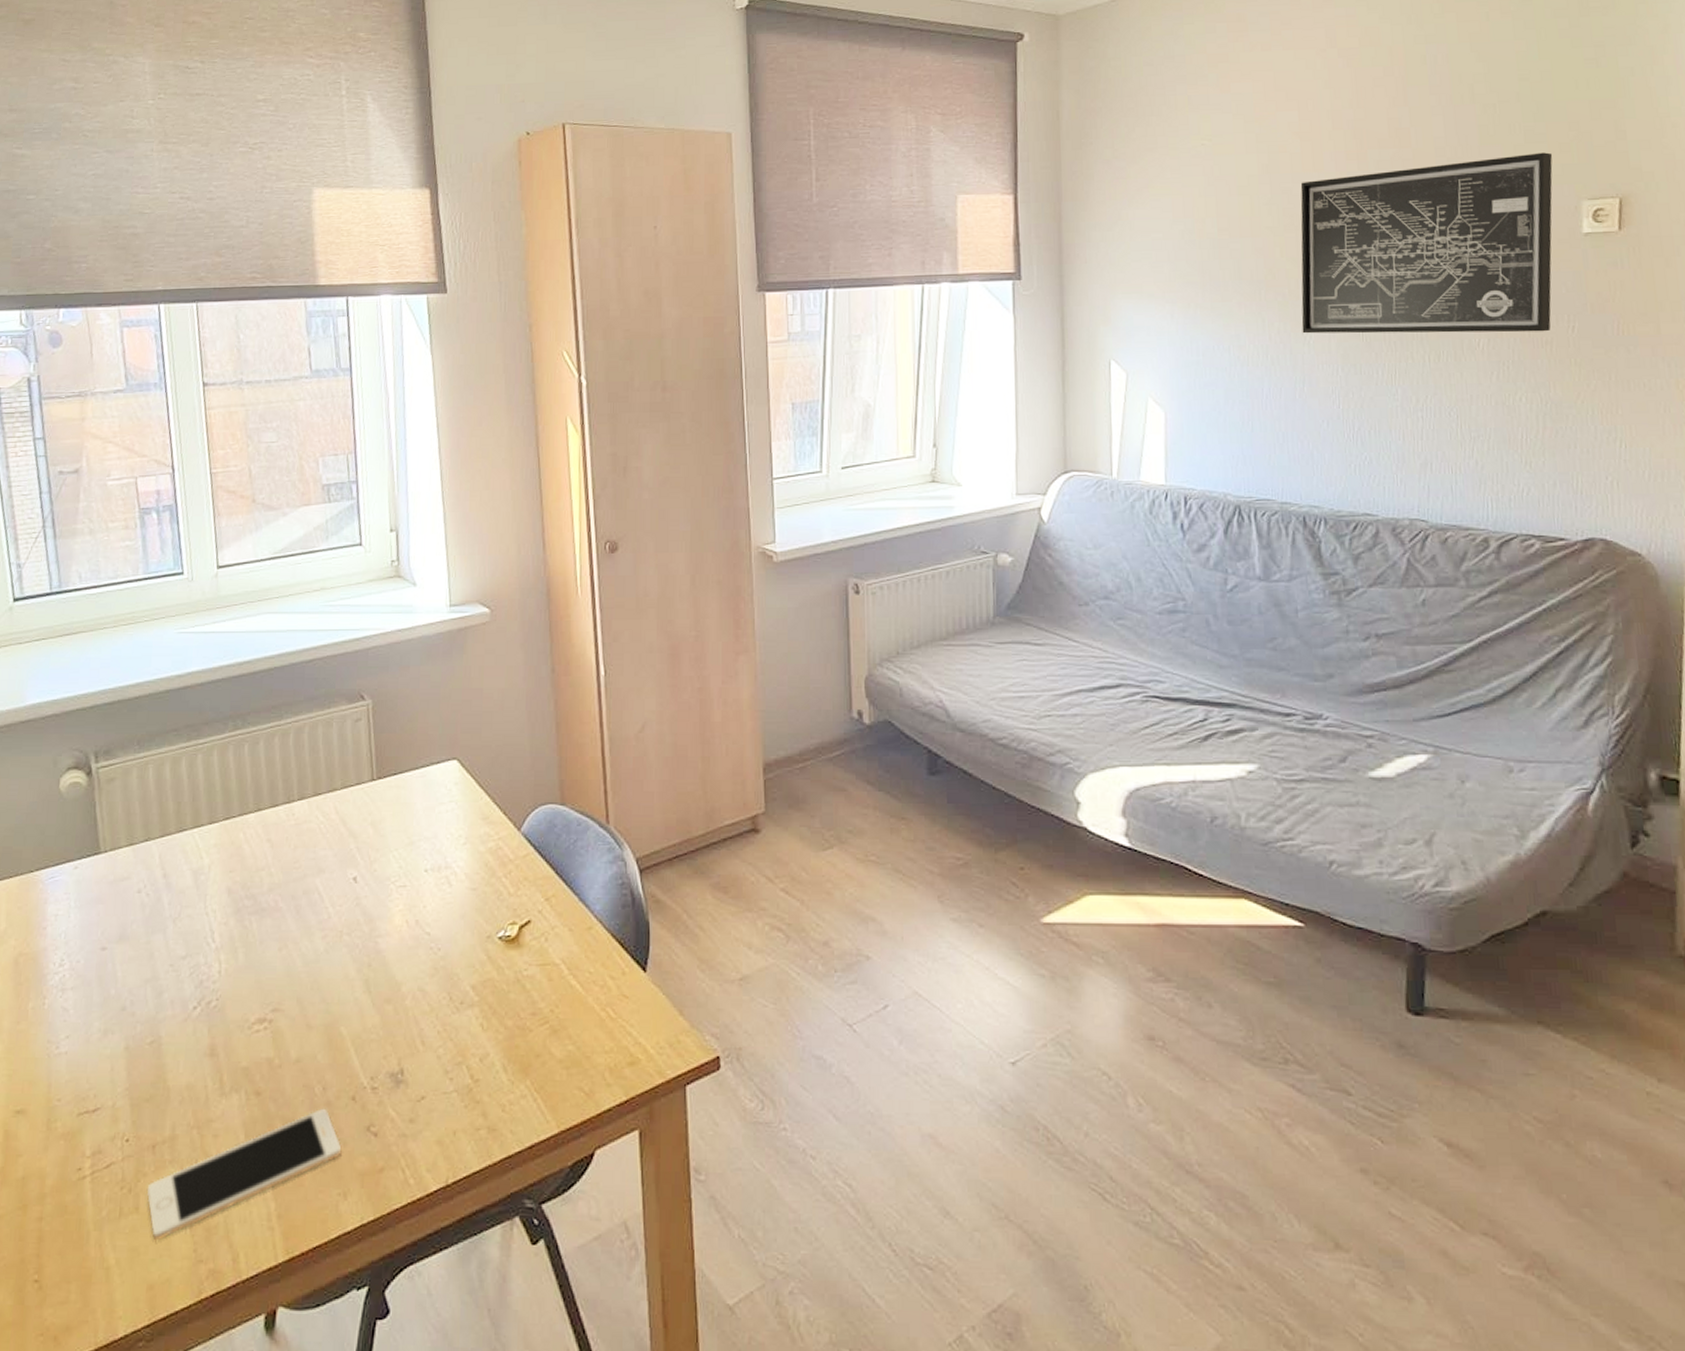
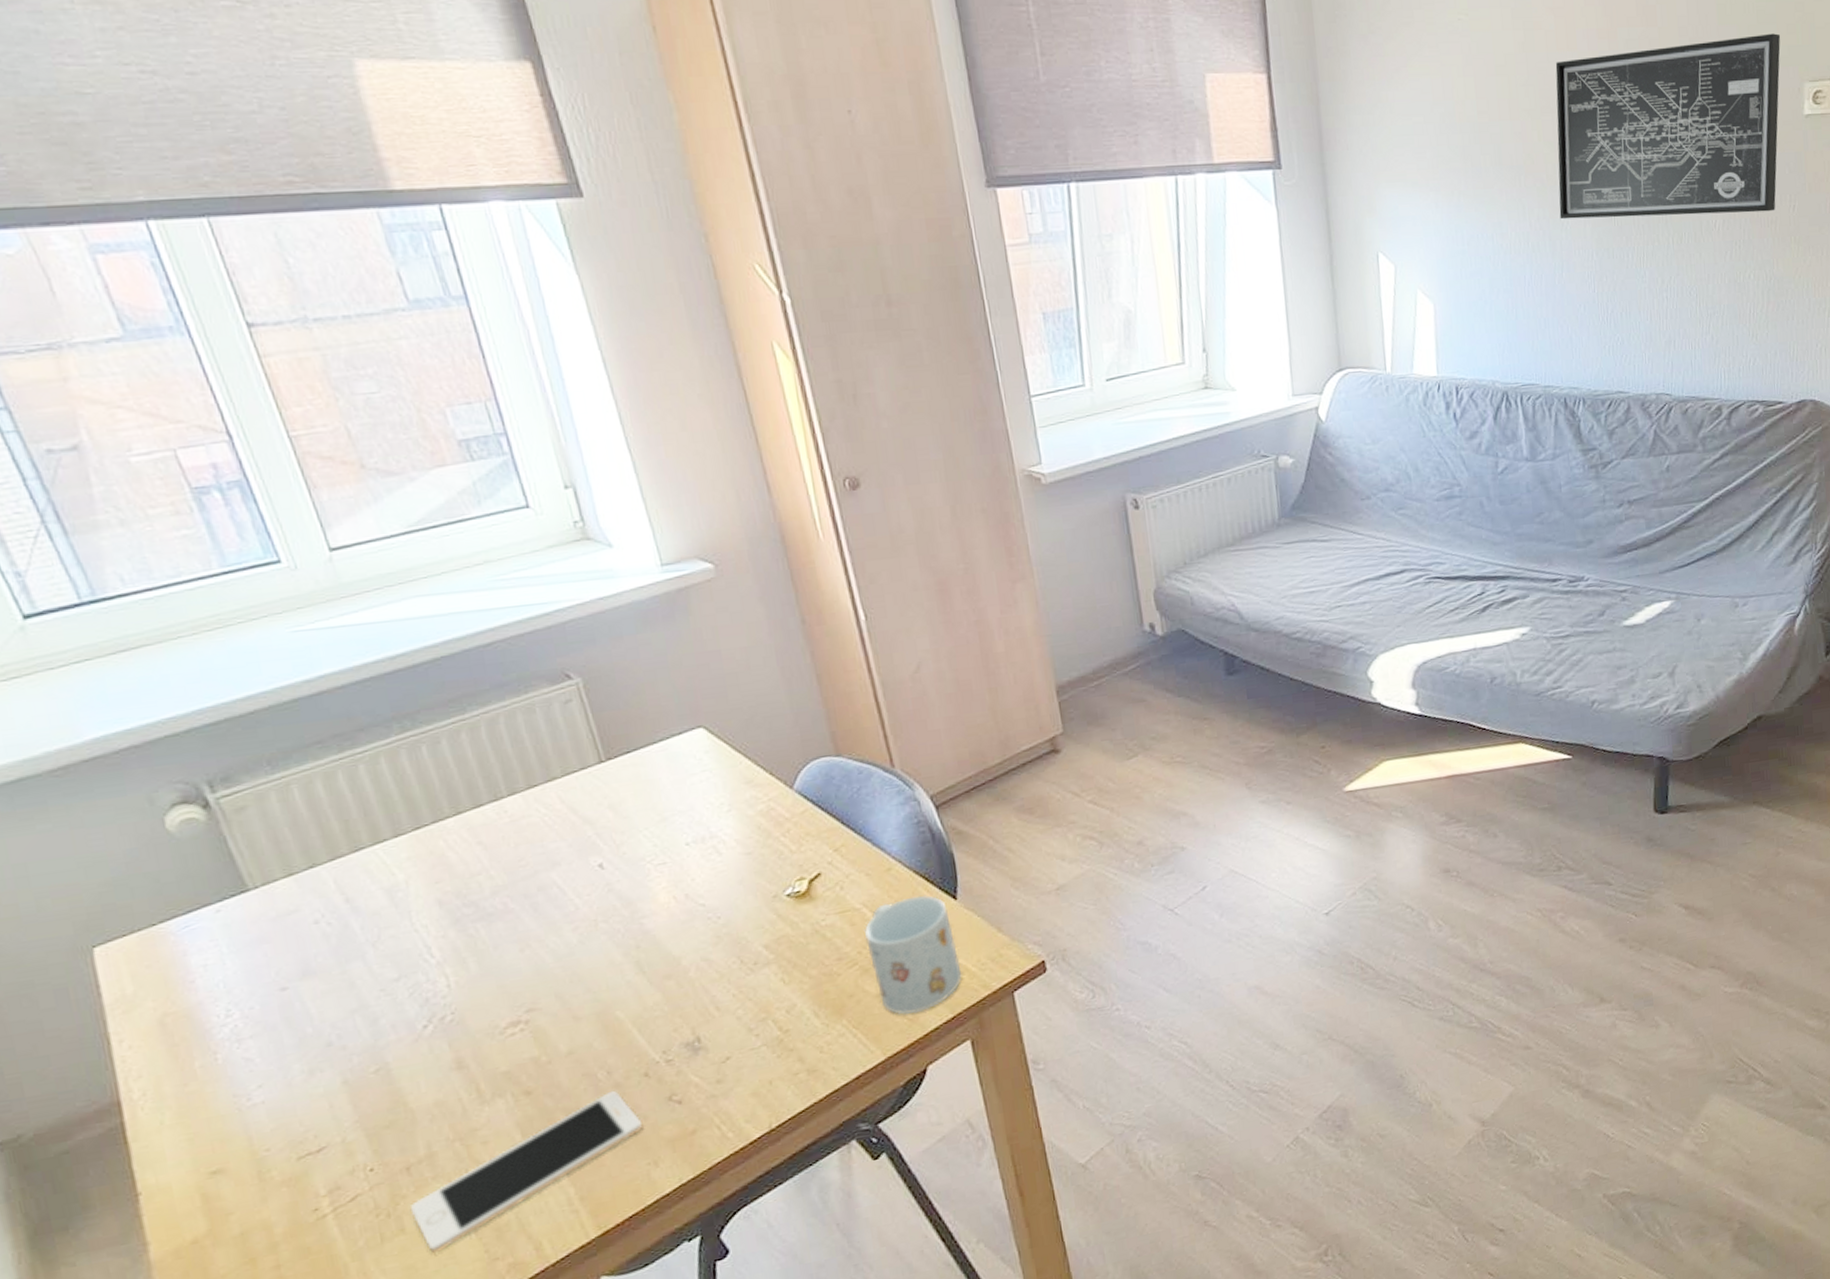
mug: none [559,961,641,1089] -> present [865,895,962,1014]

